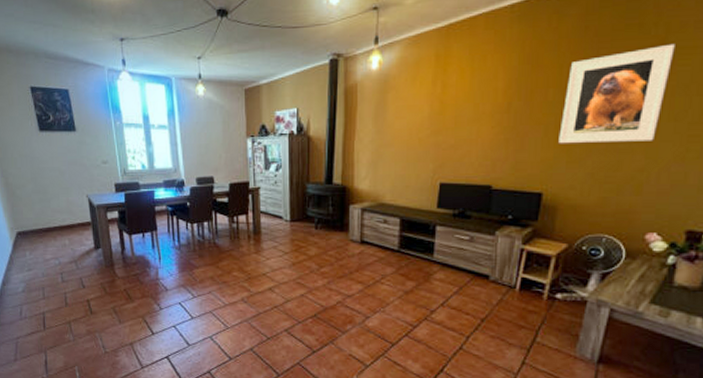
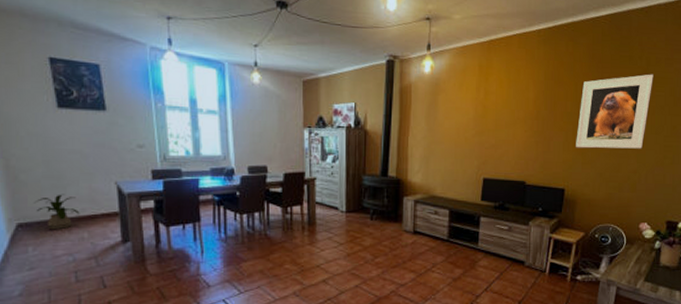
house plant: none [28,206,62,238] -> present [34,194,80,230]

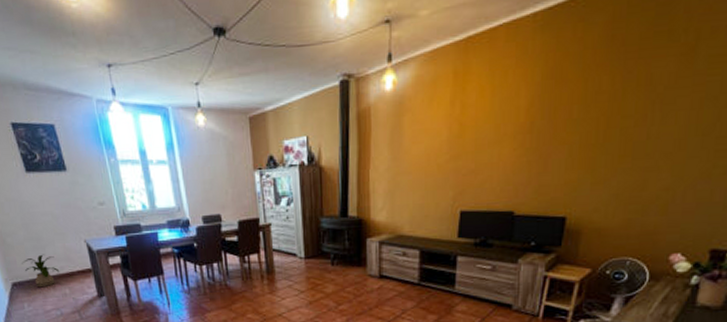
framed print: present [576,74,654,149] -> none [583,51,705,165]

